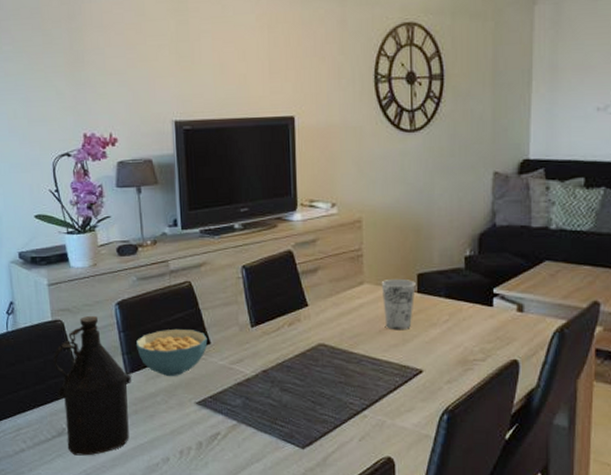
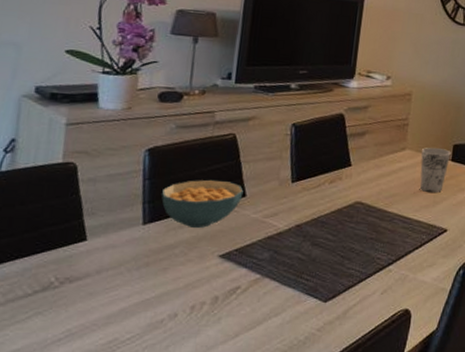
bottle: present [53,315,131,456] -> none [50,160,149,313]

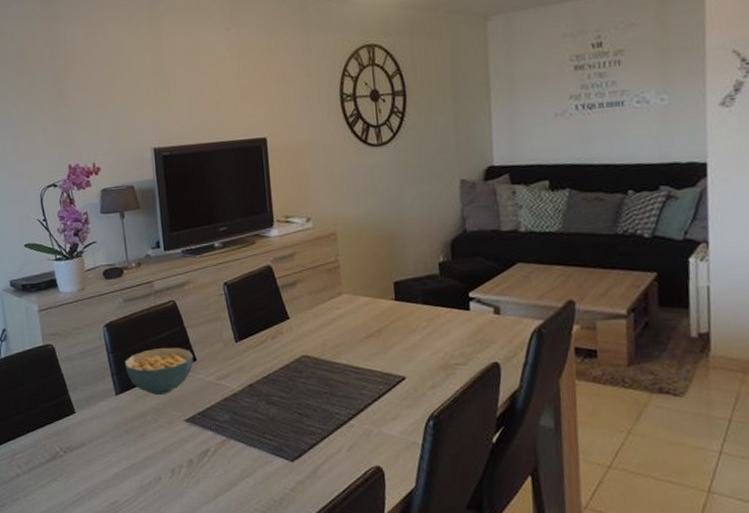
cup: present [420,147,451,194] -> none [360,287,393,339]

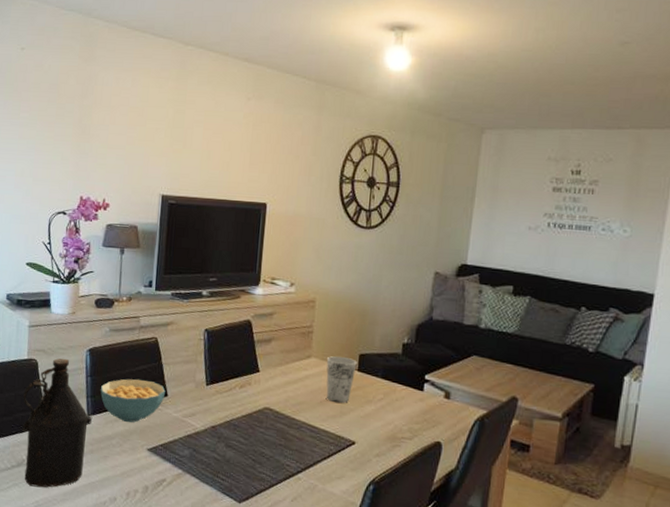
bottle: none [45,338,121,479] -> present [22,358,92,488]
cup: none [360,287,393,339] -> present [326,356,357,404]

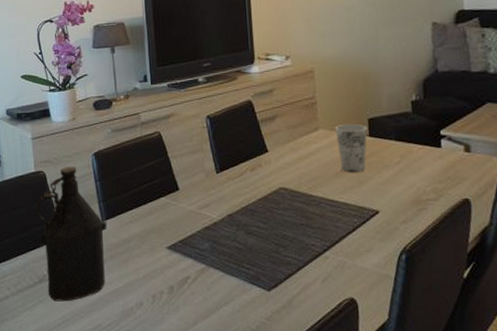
cereal bowl: present [101,379,166,423] -> none [111,176,177,223]

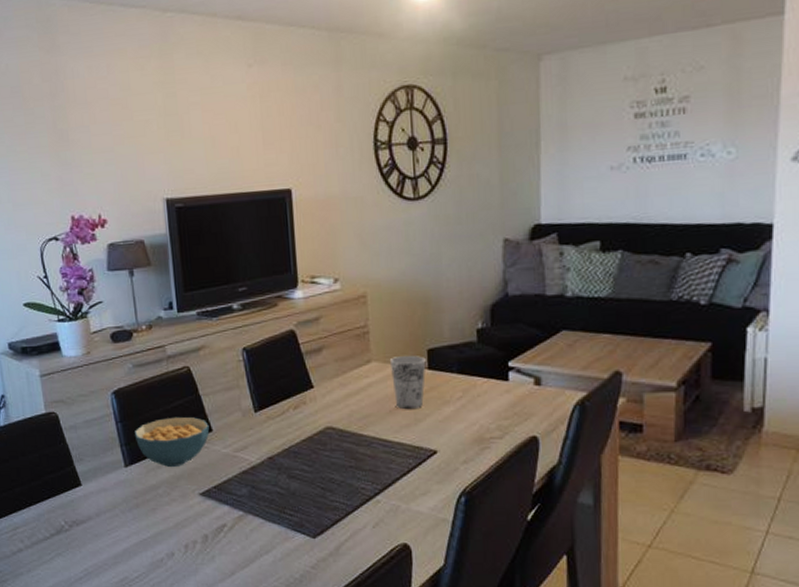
bottle: present [36,166,107,302] -> none [48,406,131,554]
cereal bowl: none [111,176,177,223] -> present [135,416,210,468]

